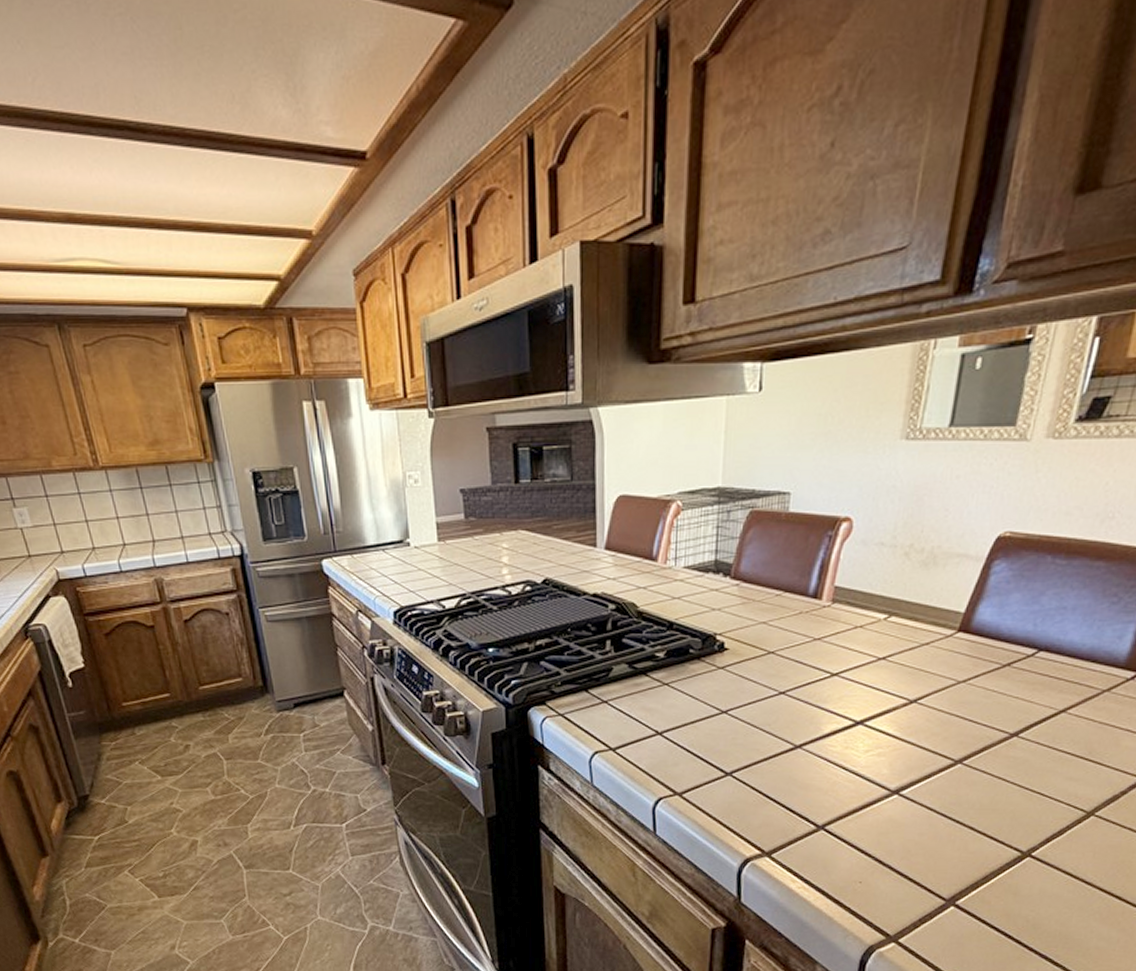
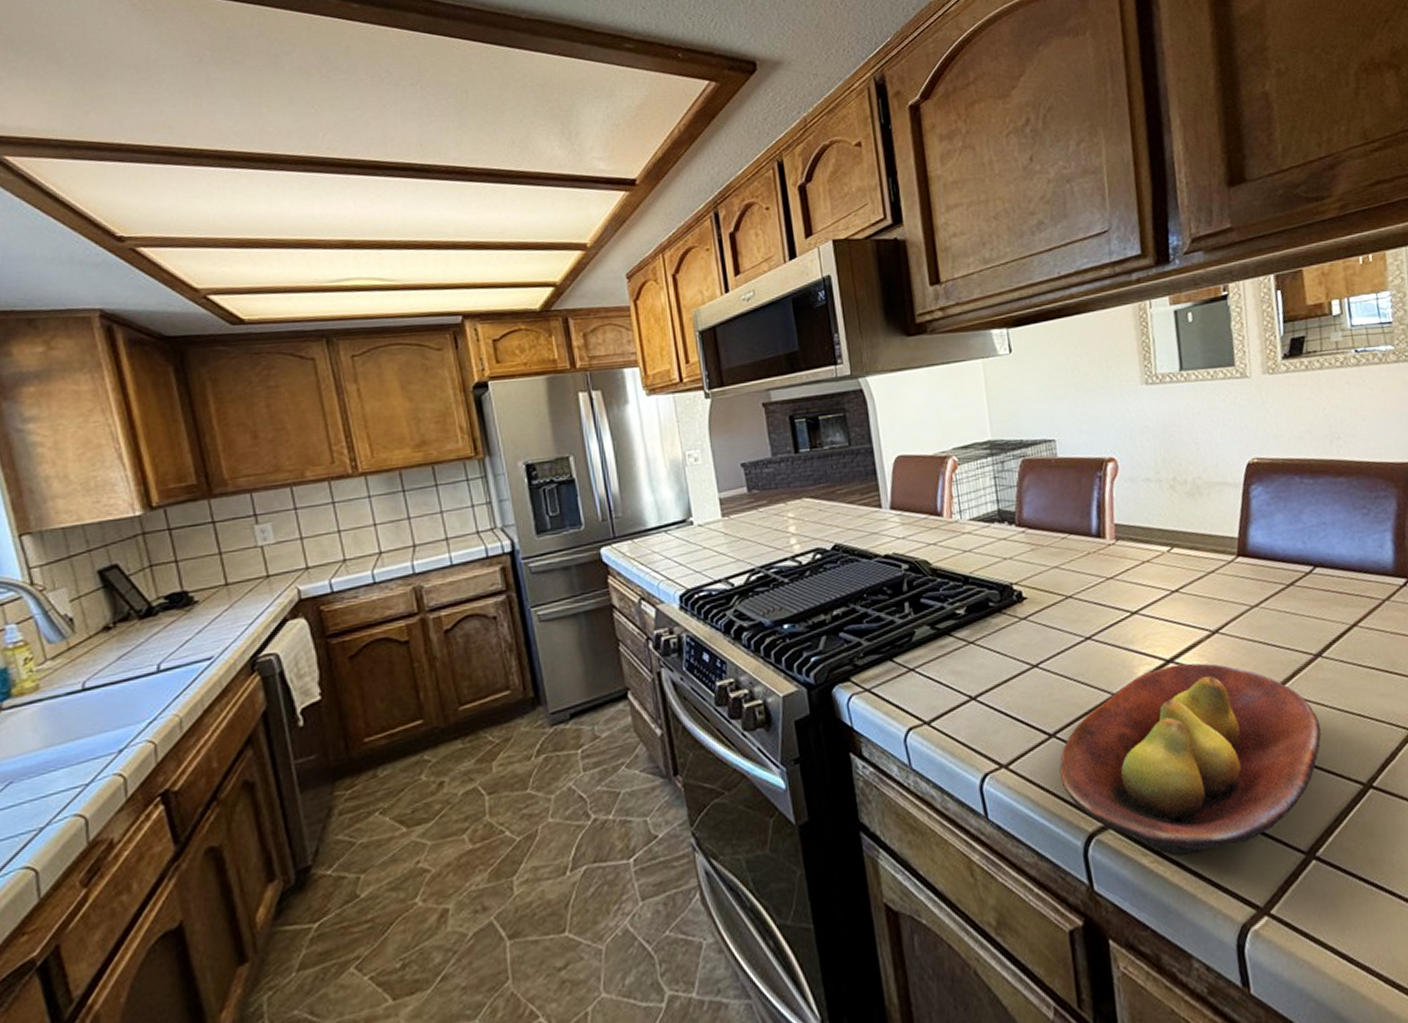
fruit bowl: none [729,727,996,887] -> present [1059,663,1322,856]

